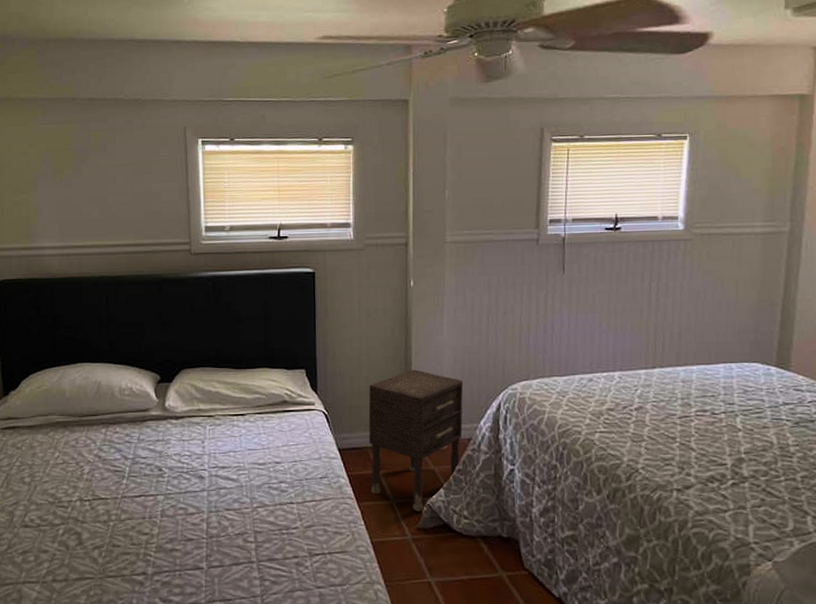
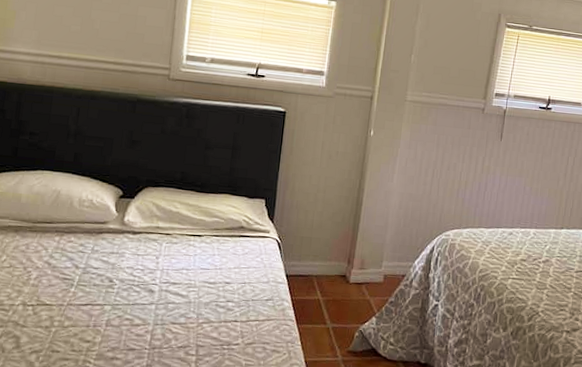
nightstand: present [368,369,464,511] -> none [311,209,405,336]

